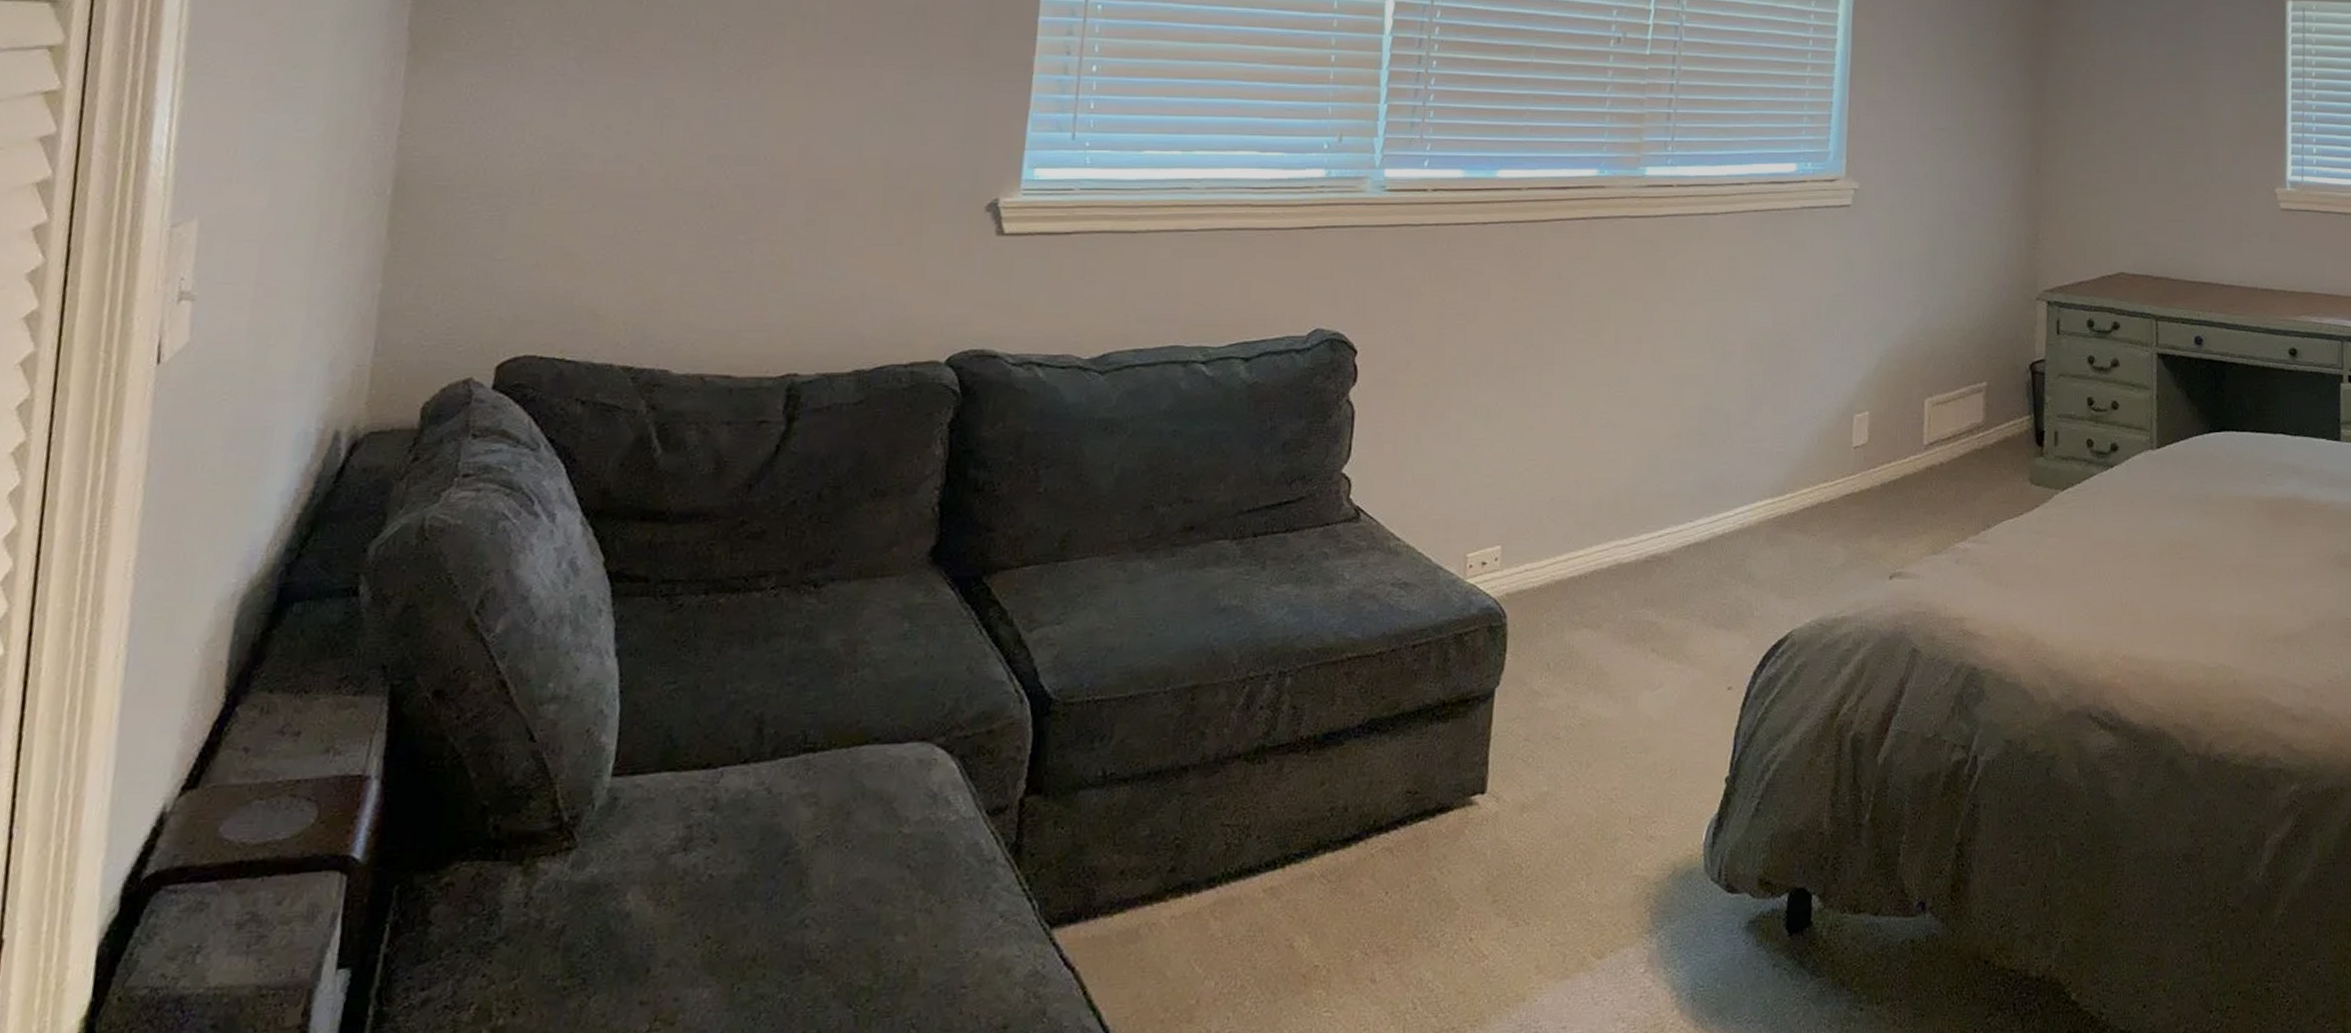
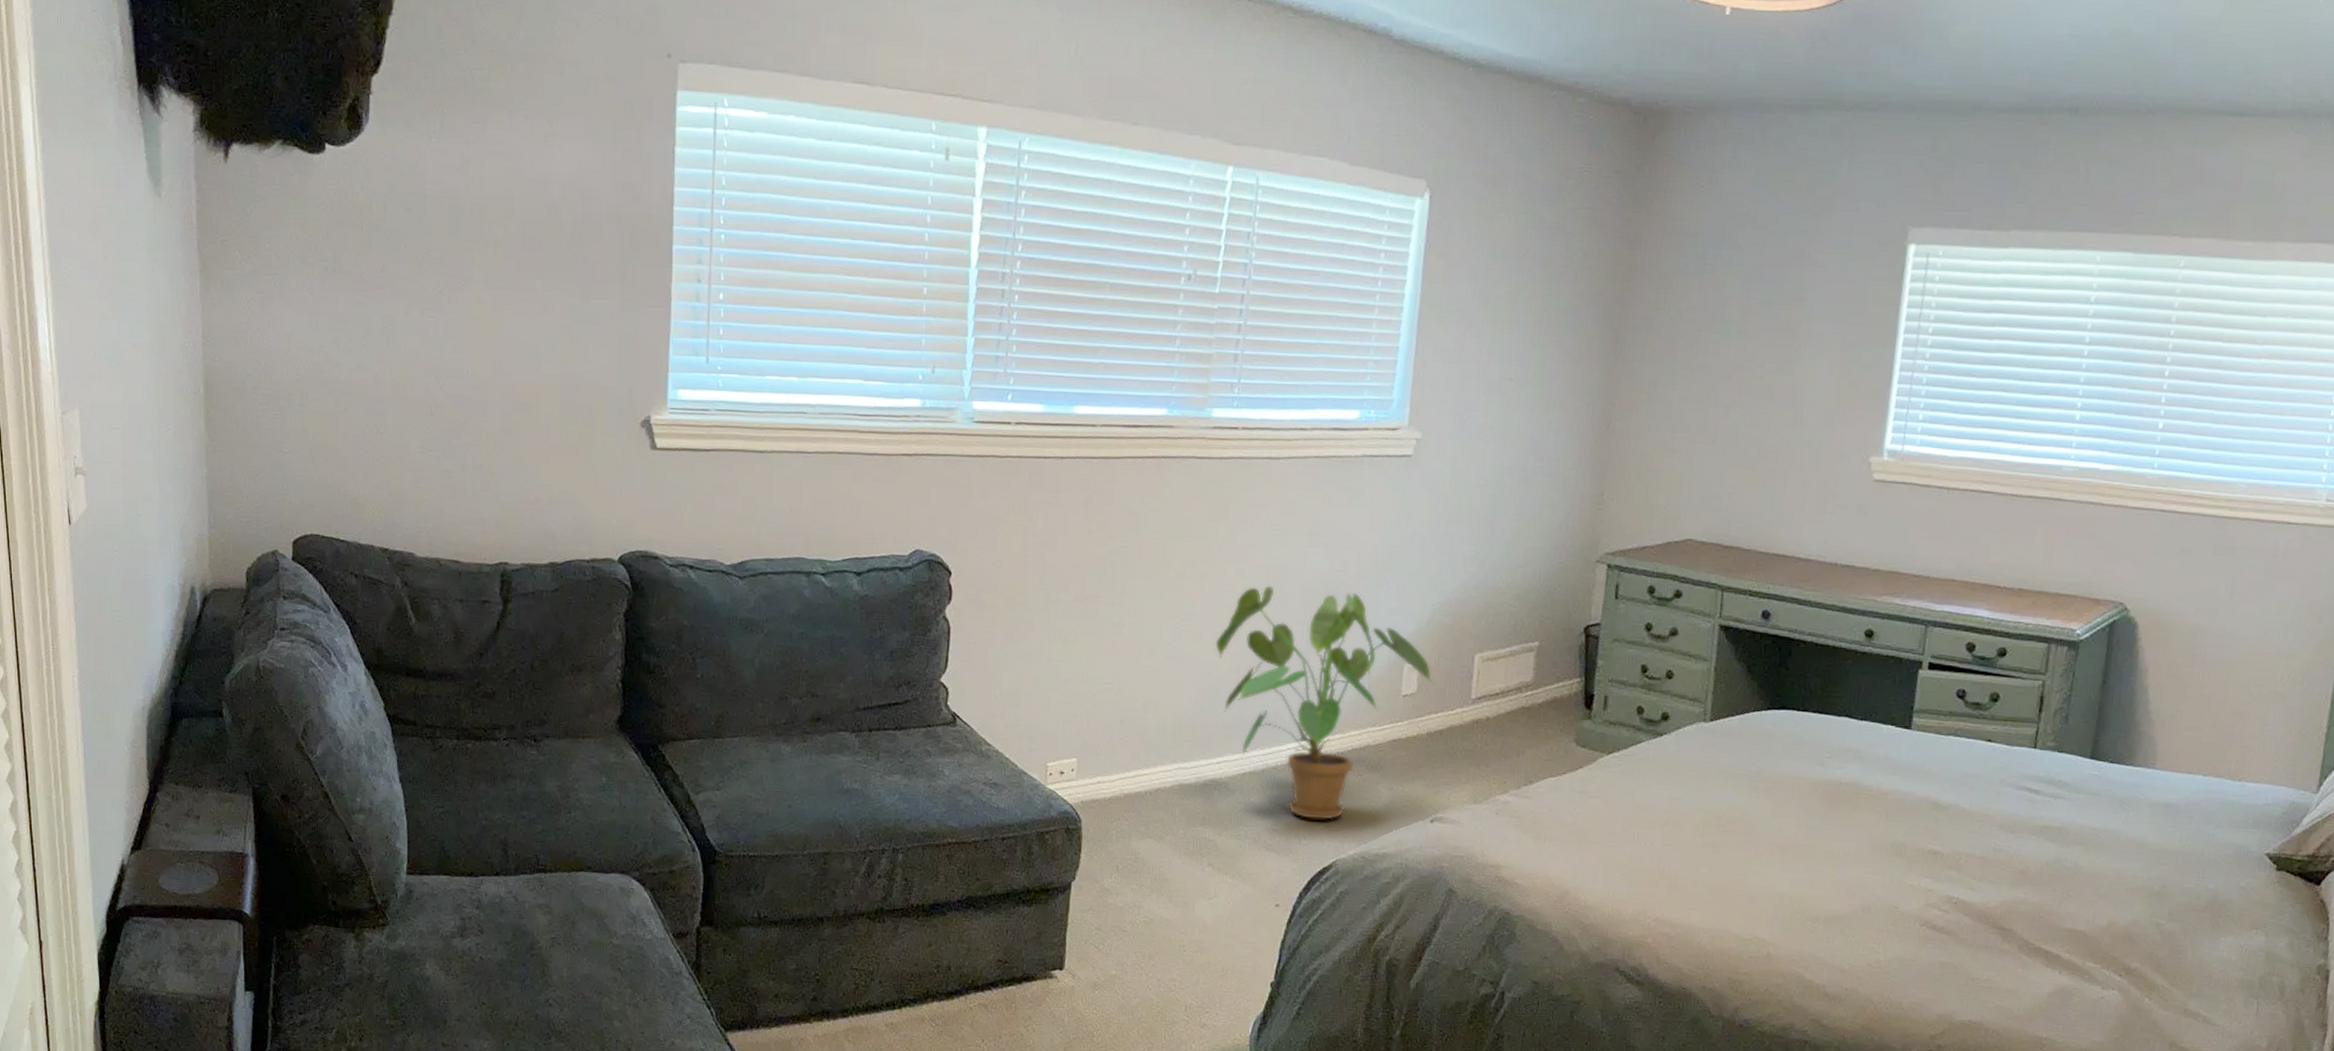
house plant: none [1654,343,1885,588] -> present [1215,585,1434,820]

